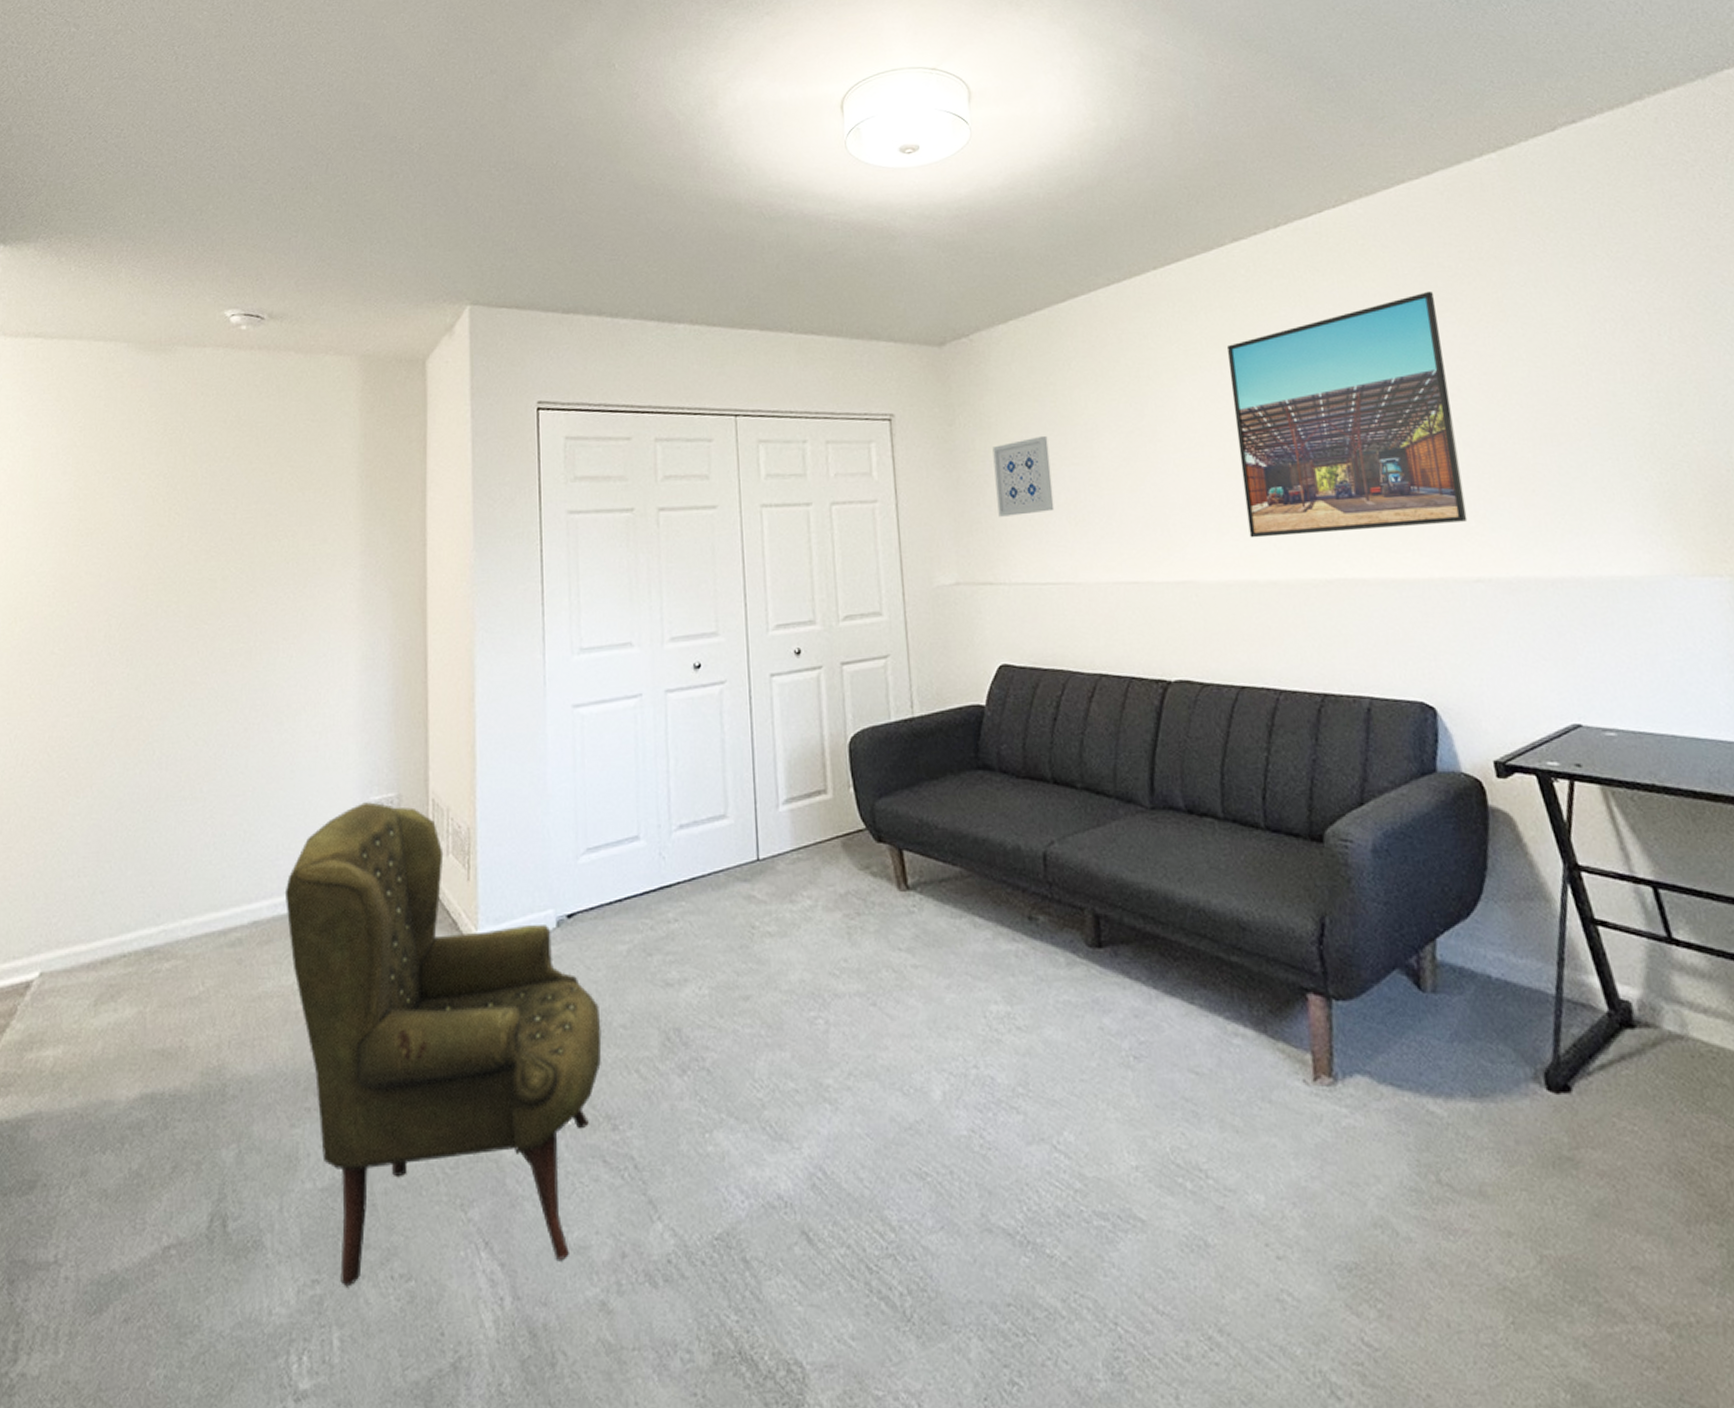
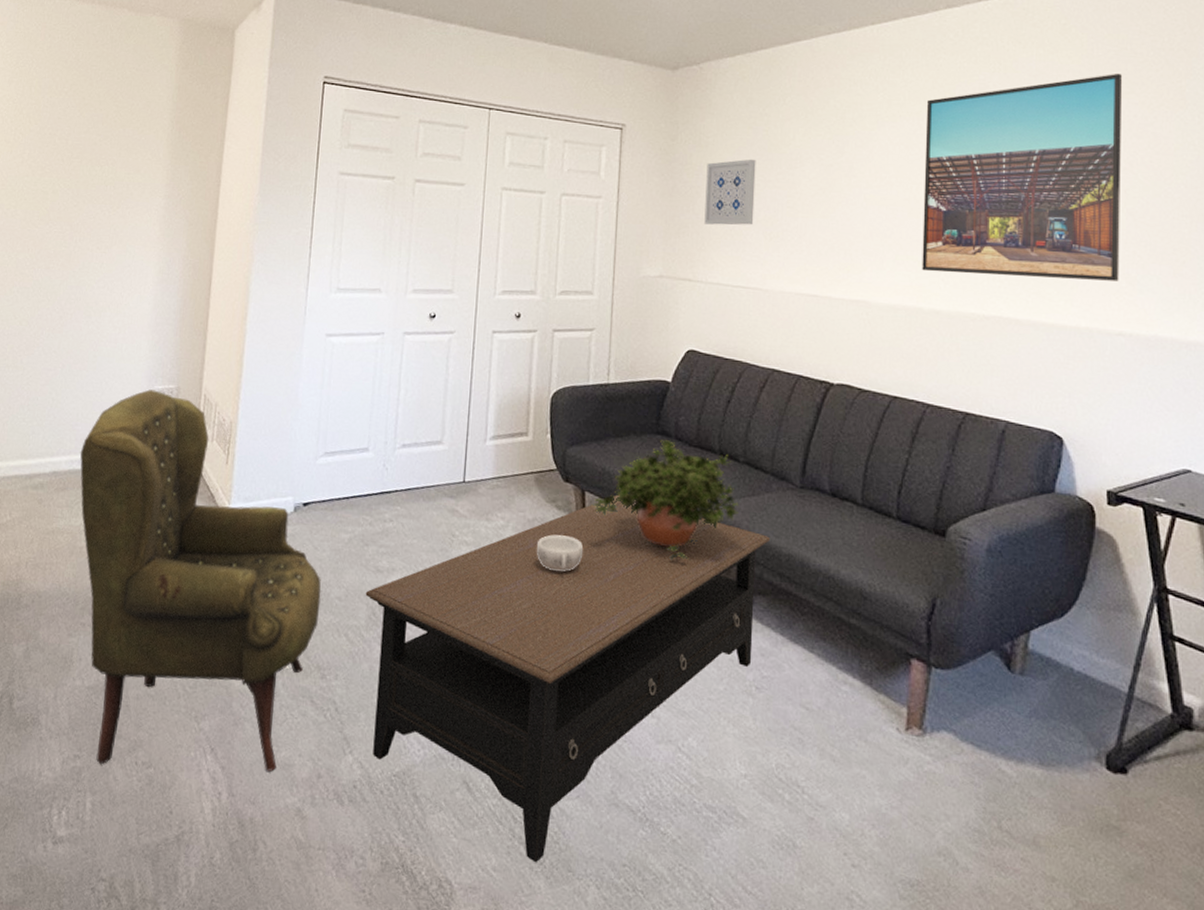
coffee table: none [655,848,1125,1321] -> present [365,494,769,863]
decorative bowl: none [855,907,909,953] -> present [537,535,583,572]
potted plant: none [912,775,1085,919] -> present [591,440,739,561]

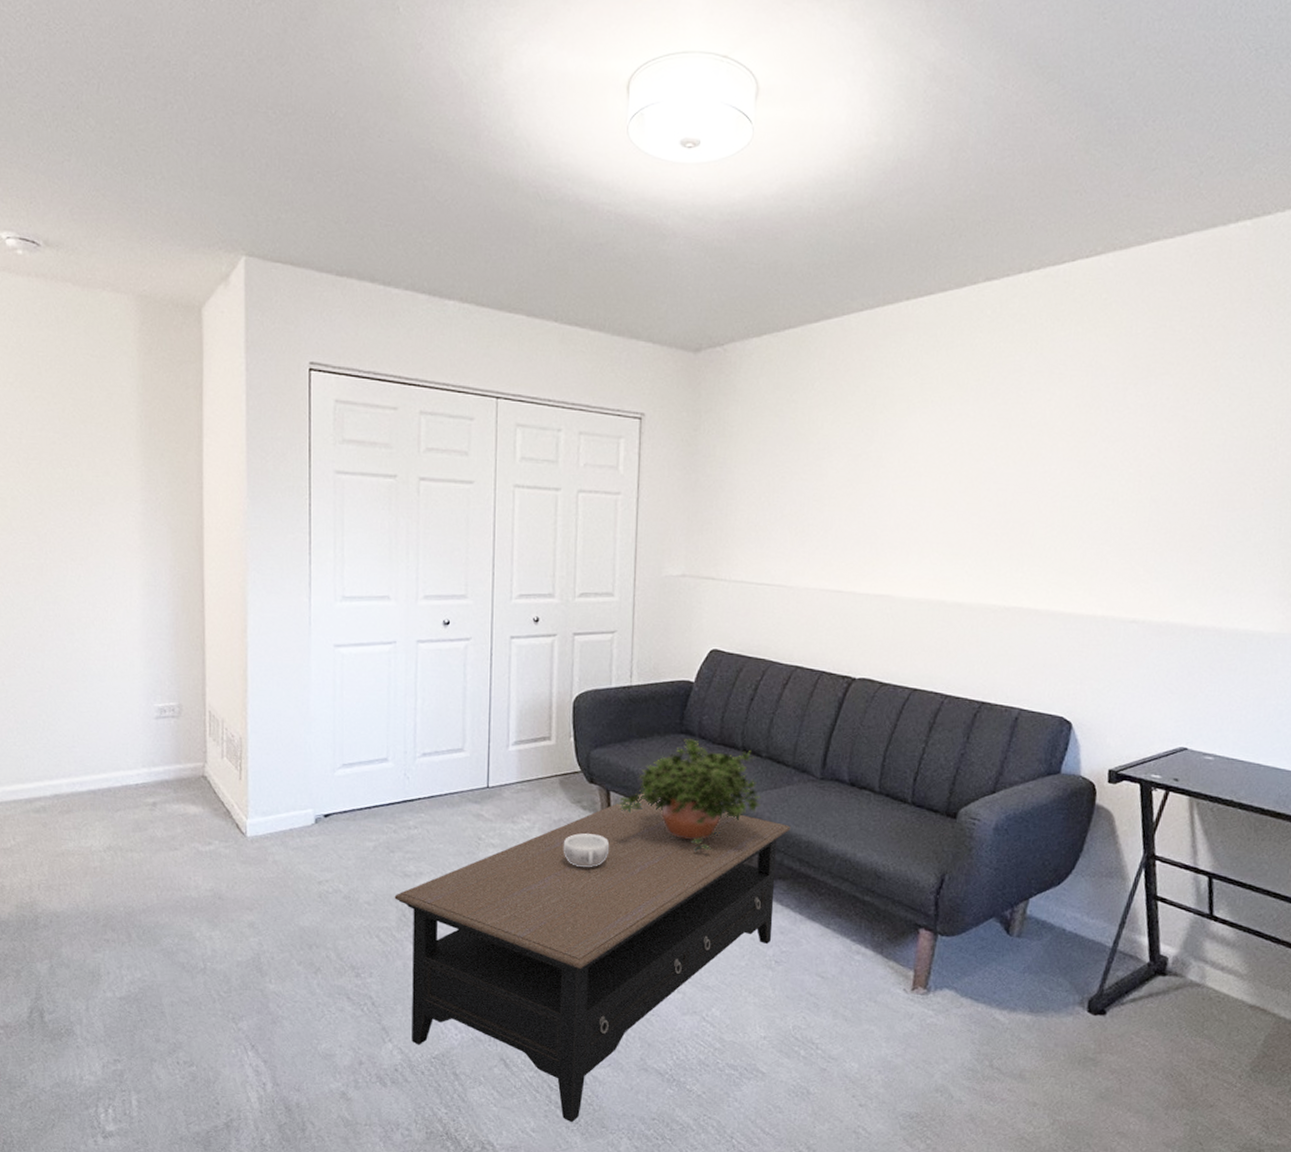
armchair: present [80,389,321,772] -> none [81,708,350,1067]
wall art: present [704,159,756,225] -> none [728,449,783,521]
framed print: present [922,73,1123,281] -> none [946,352,1160,569]

